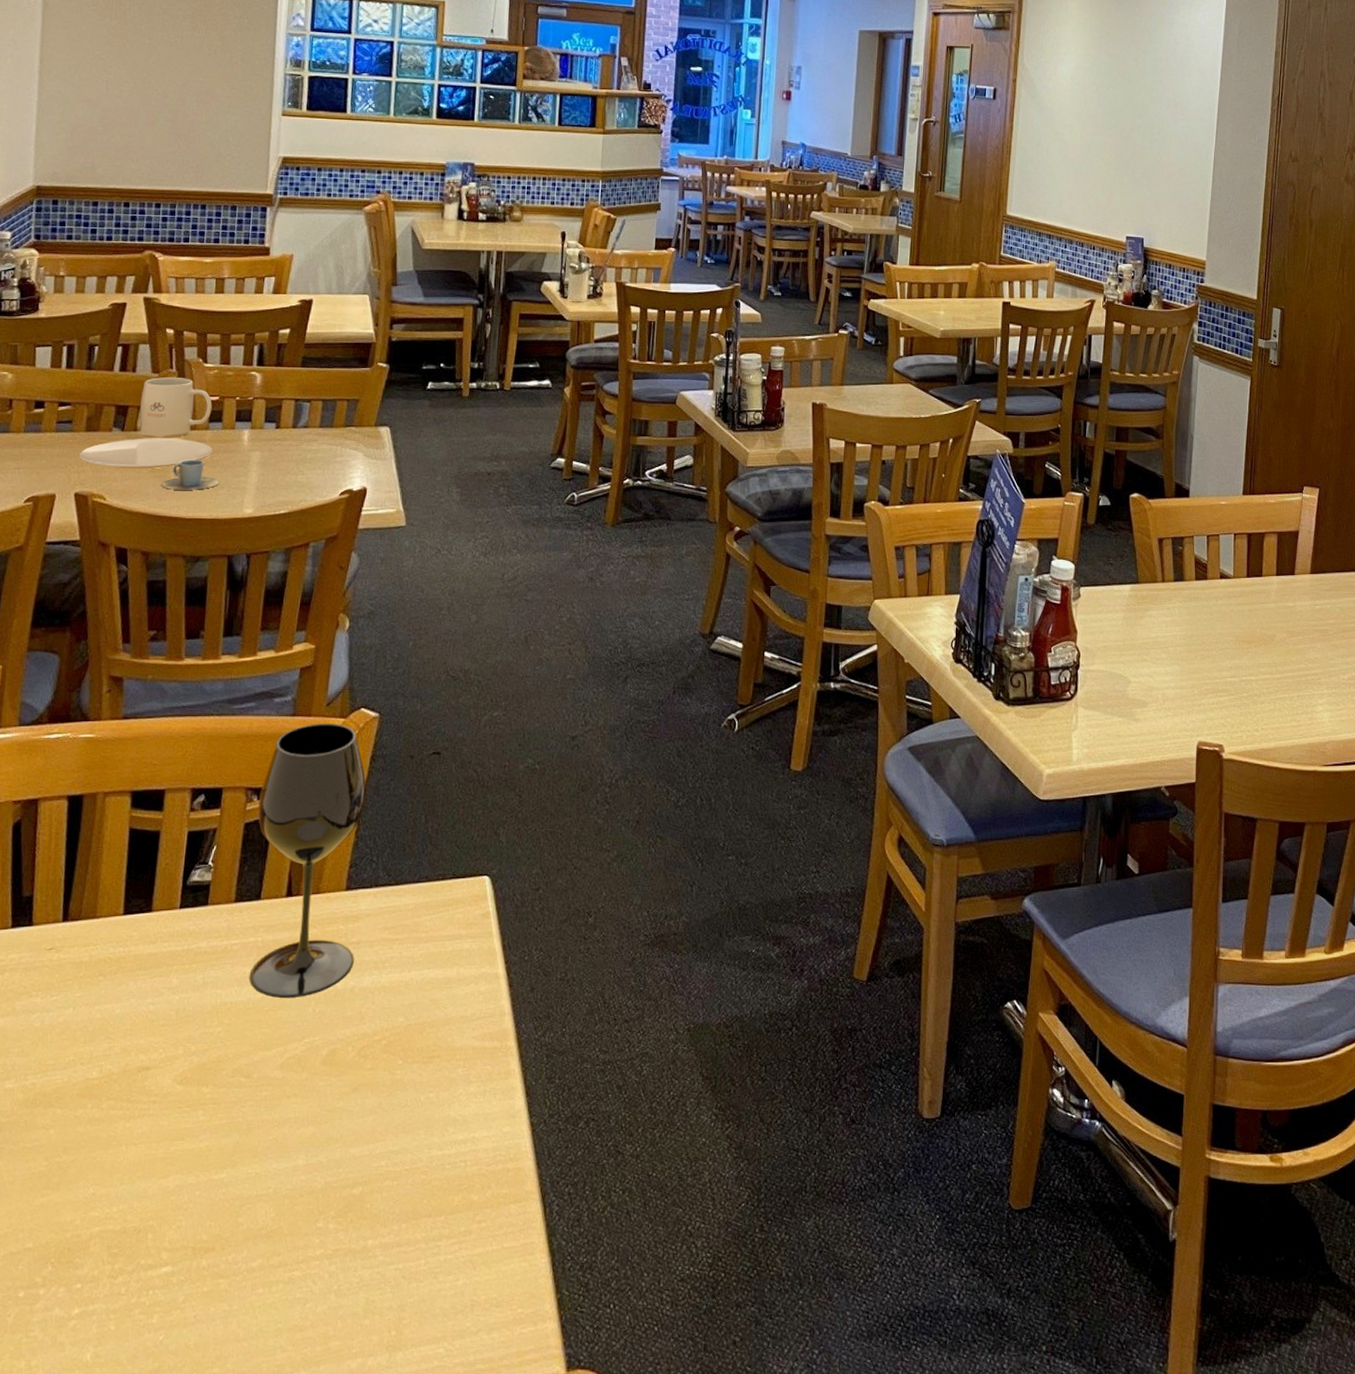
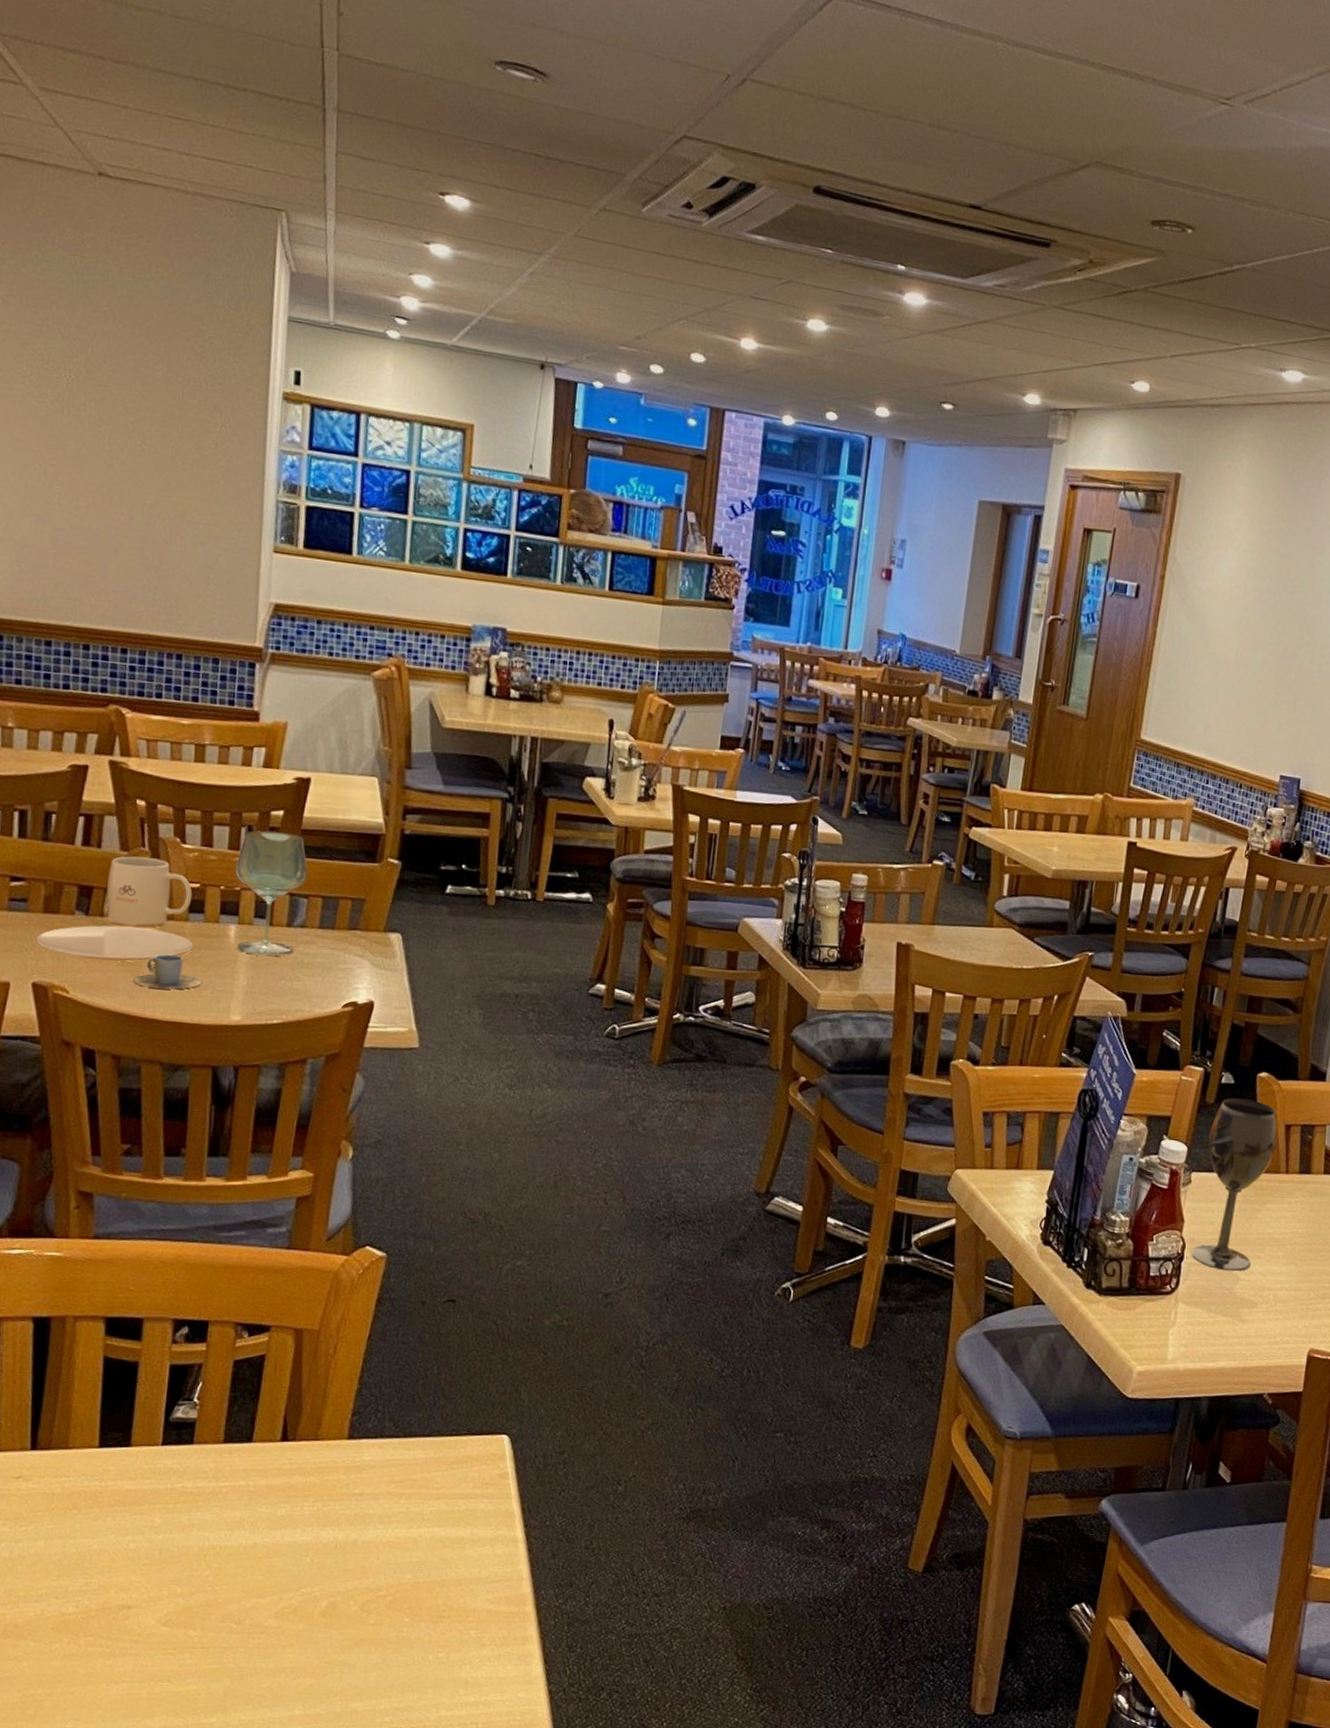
wine glass: none [248,346,311,455] -> present [234,830,309,957]
wineglass: present [249,724,367,998] -> none [240,1259,372,1546]
wine glass: none [1085,518,1152,675] -> present [1190,1098,1278,1272]

